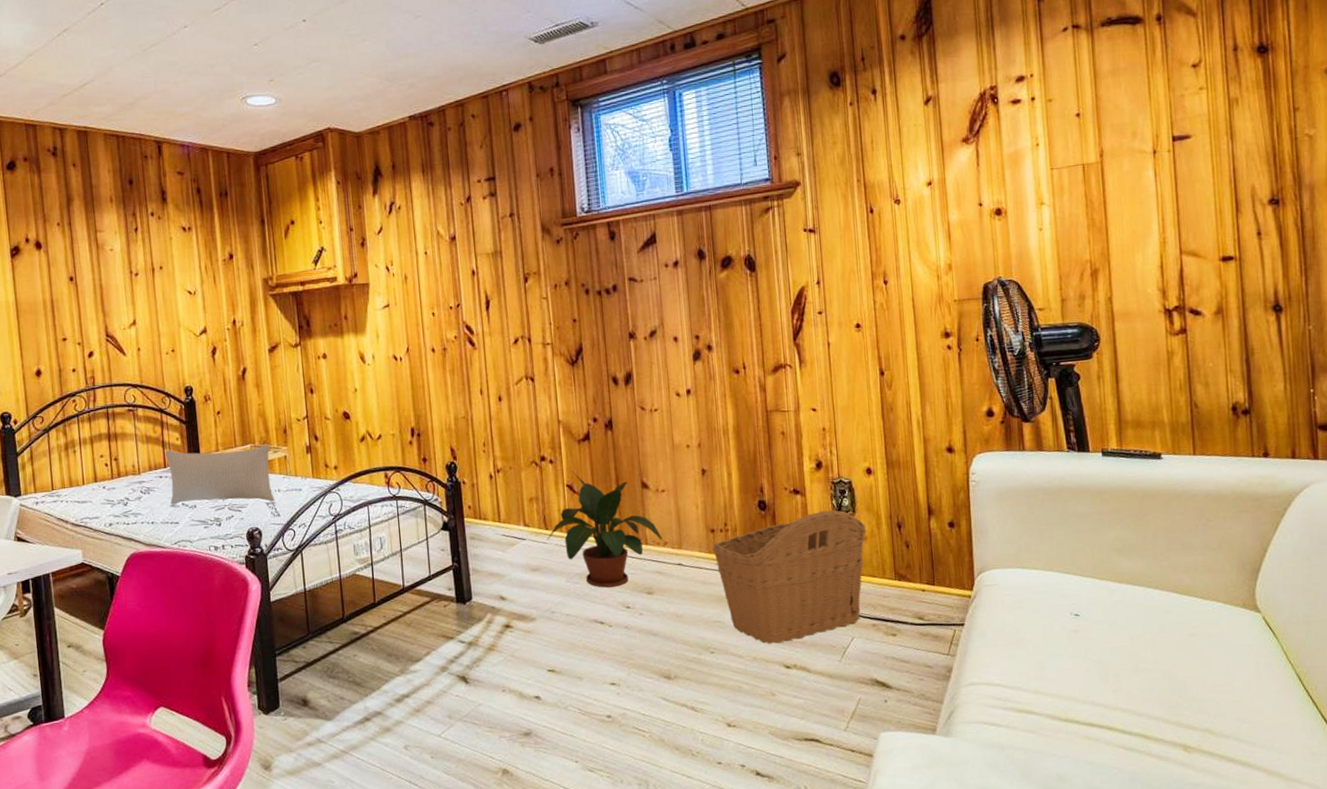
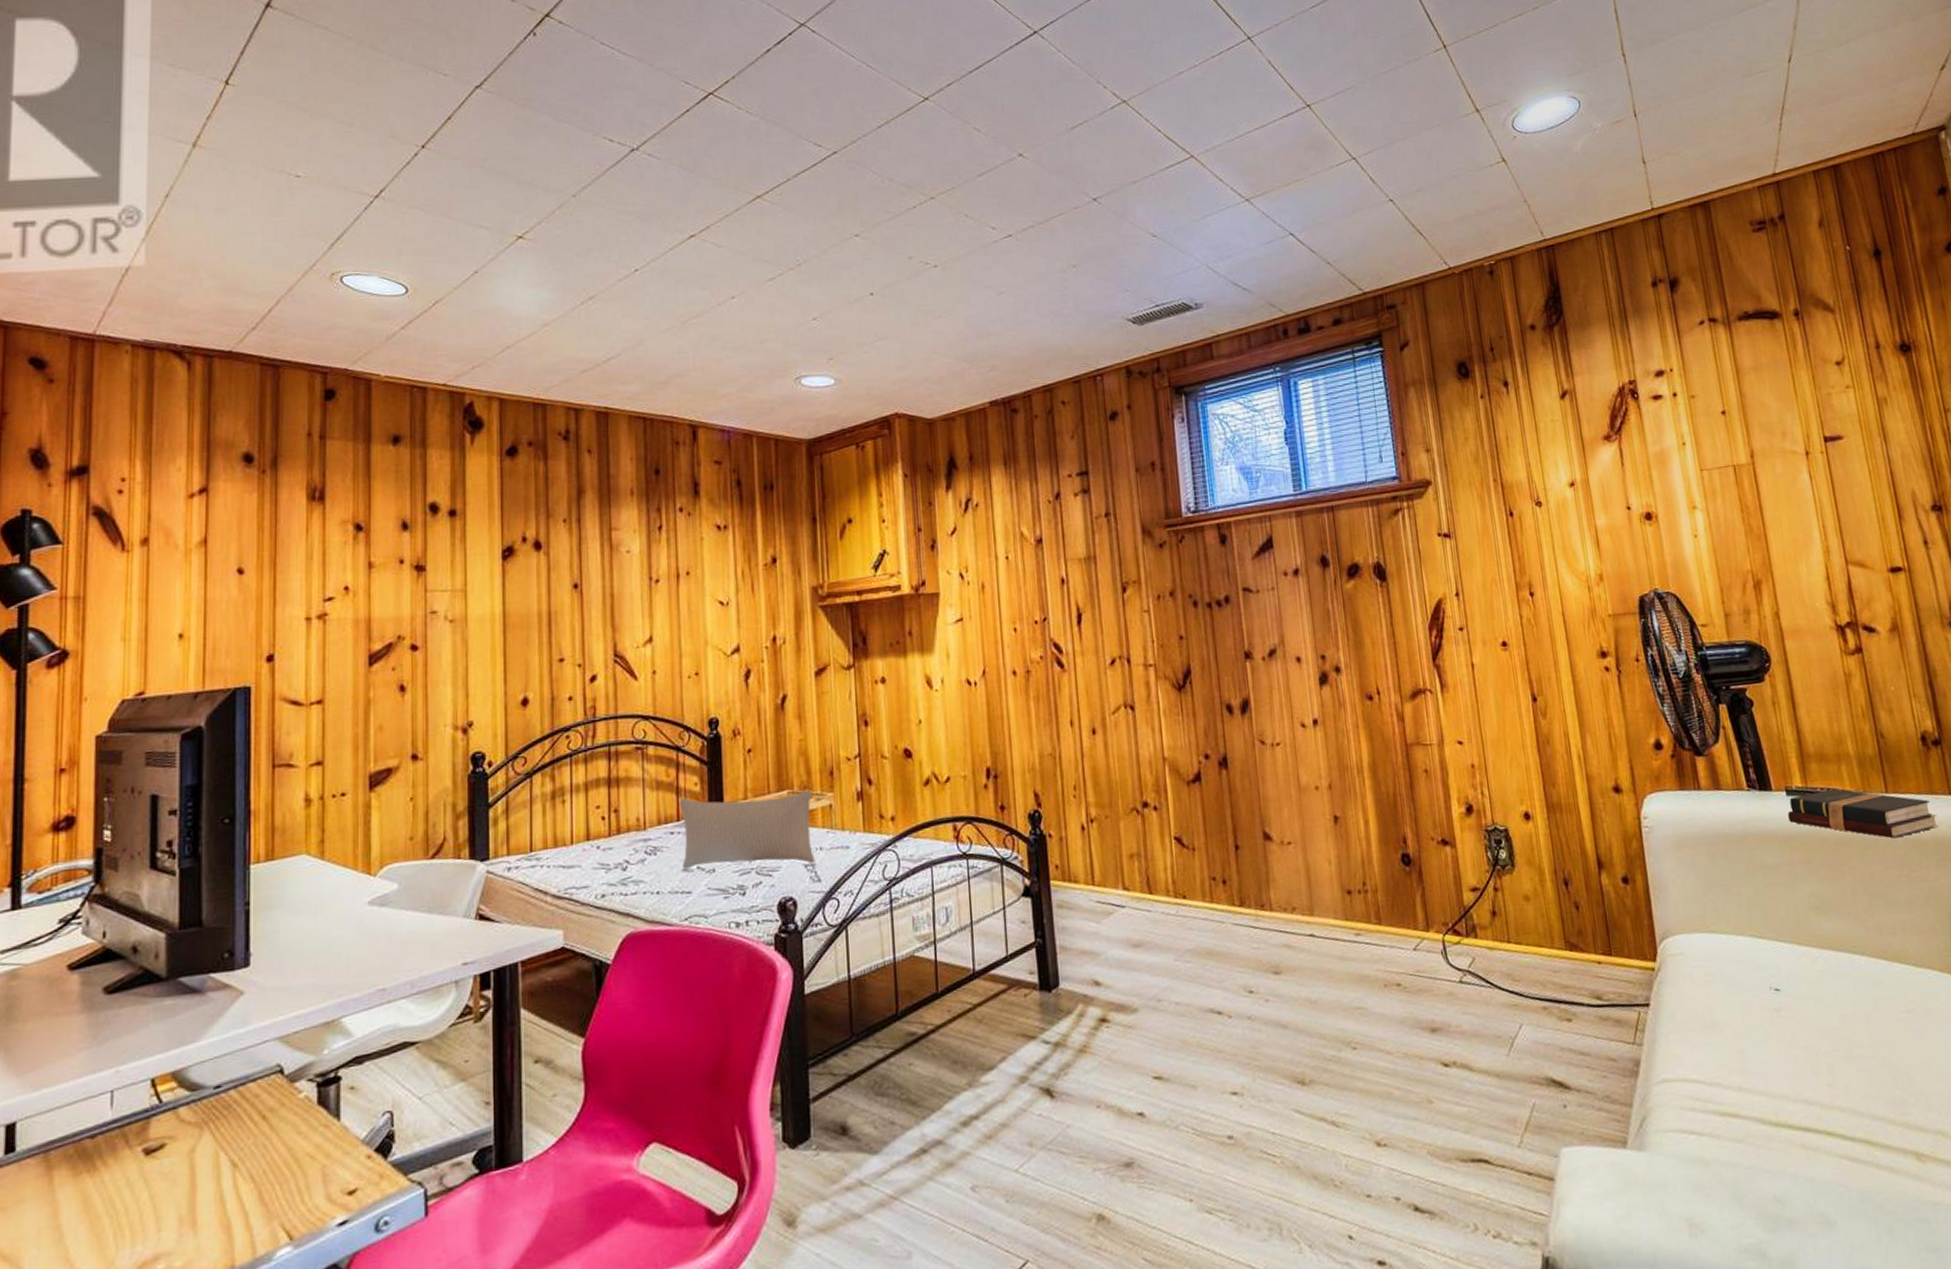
potted plant: present [547,471,663,588] -> none [1151,819,1290,967]
wicker basket: present [712,509,867,644] -> none [1349,863,1529,1036]
hardback book: none [1102,451,1239,493] -> present [1788,788,1939,839]

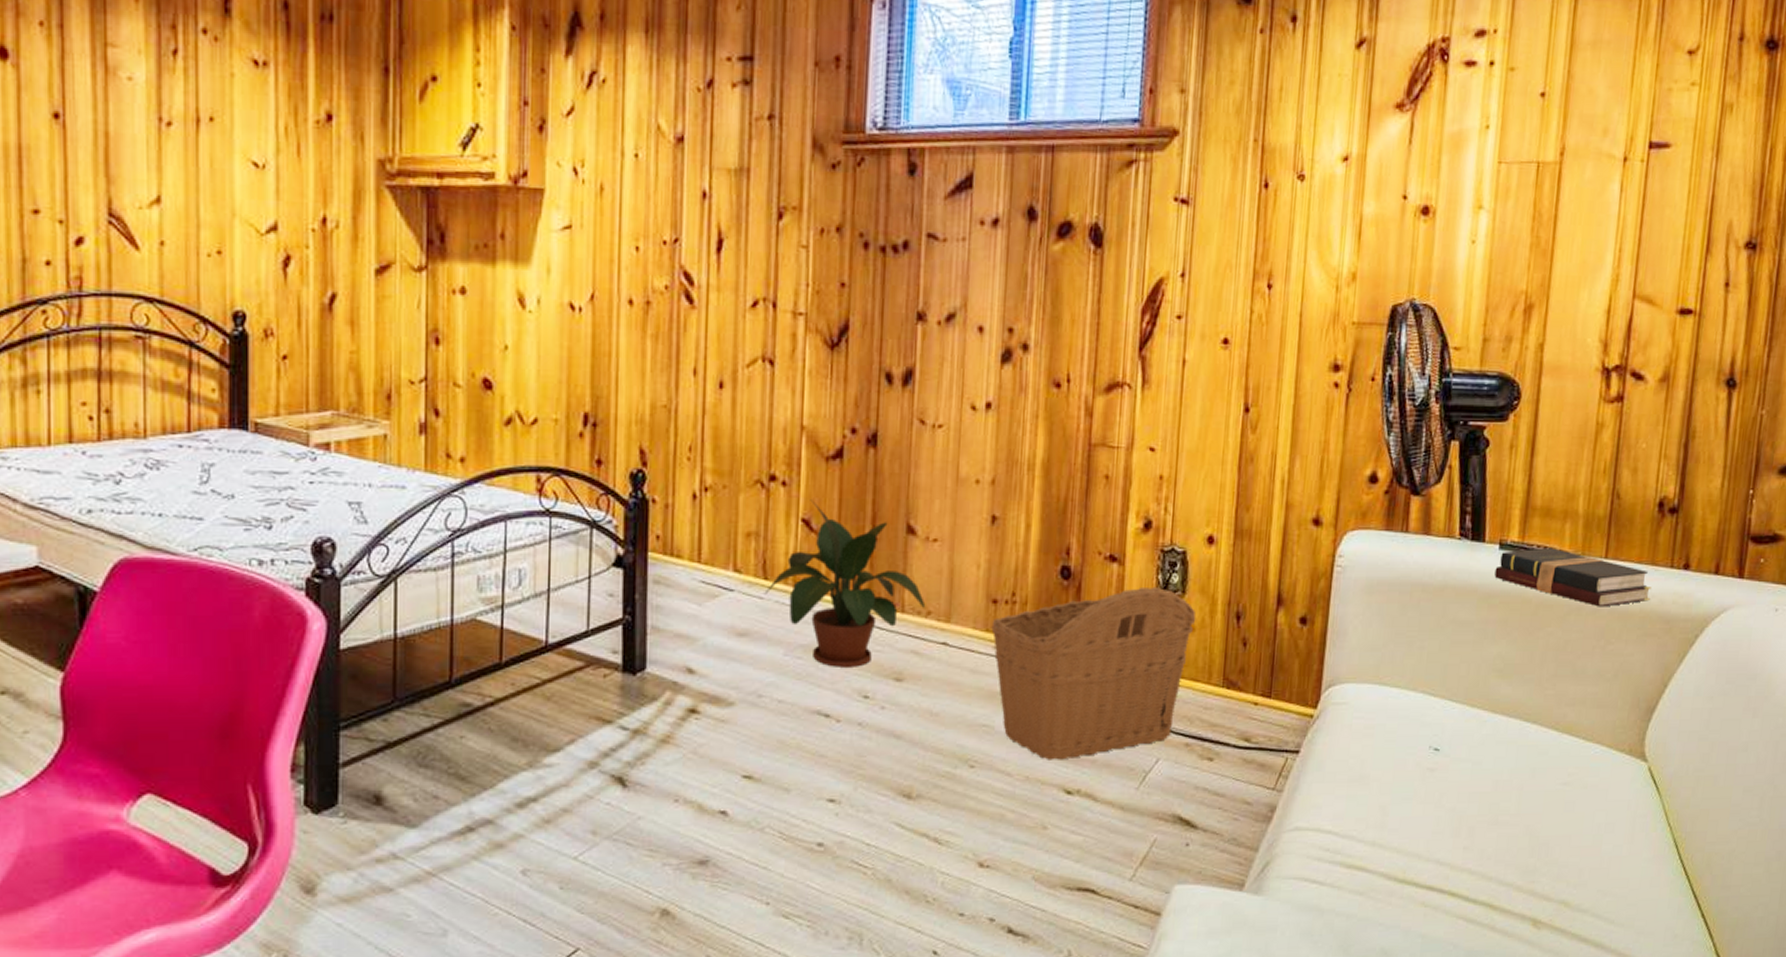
pillow: present [679,790,815,869] -> none [190,404,362,502]
potted plant: none [1151,819,1290,967] -> present [764,499,926,667]
wicker basket: none [1349,863,1529,1036] -> present [991,586,1196,760]

